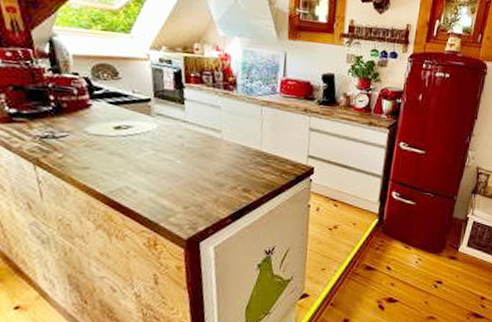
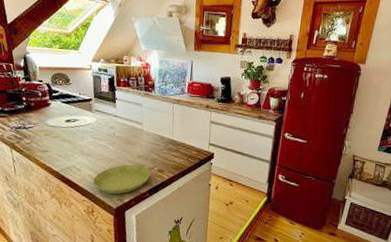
saucer: none [154,183,233,221] -> present [92,164,151,194]

